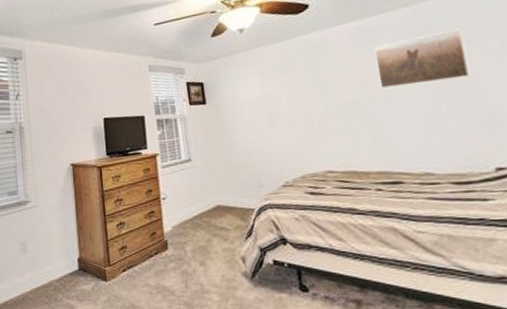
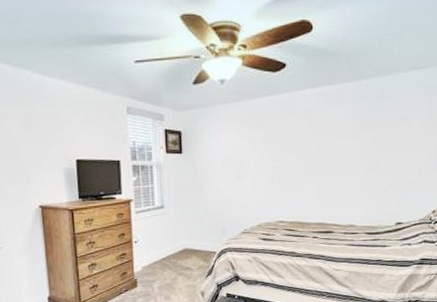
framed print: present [374,29,470,89] -> none [331,106,398,153]

